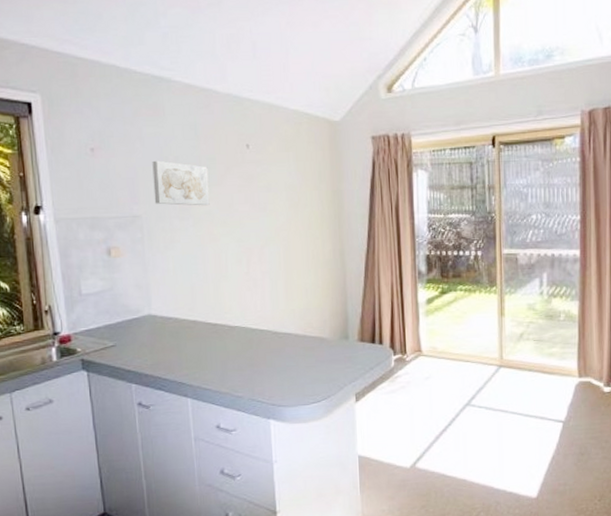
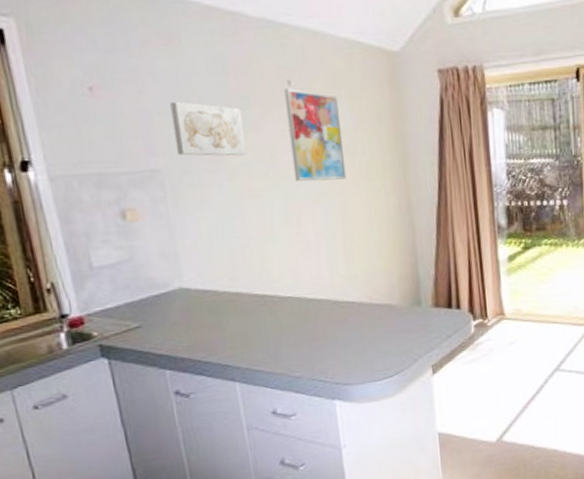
wall art: none [243,151,290,229] -> present [284,88,347,182]

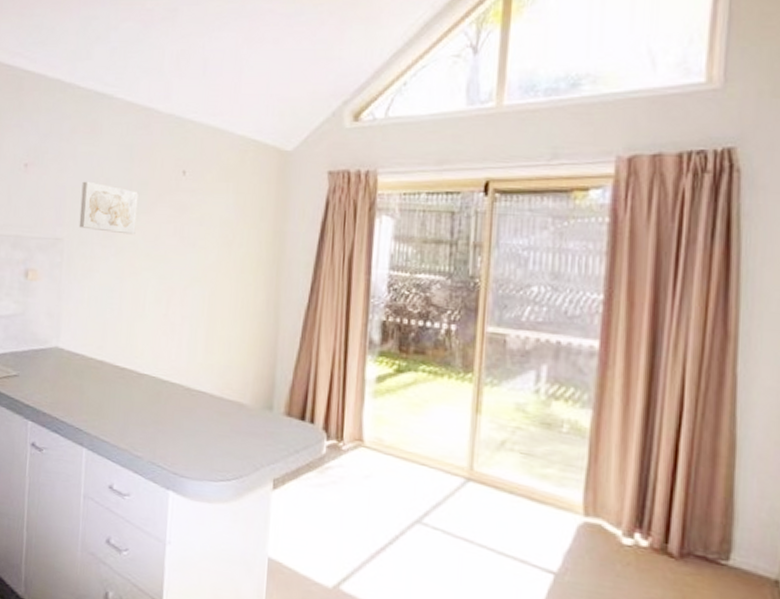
wall art: present [284,88,347,182] -> none [172,178,225,268]

